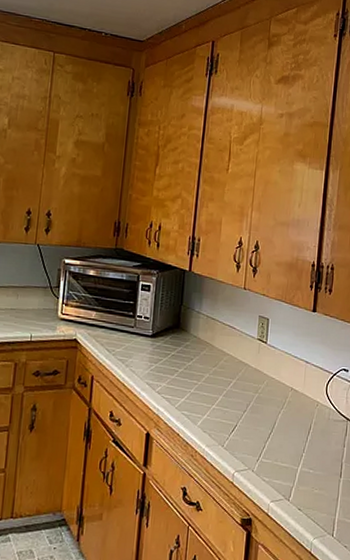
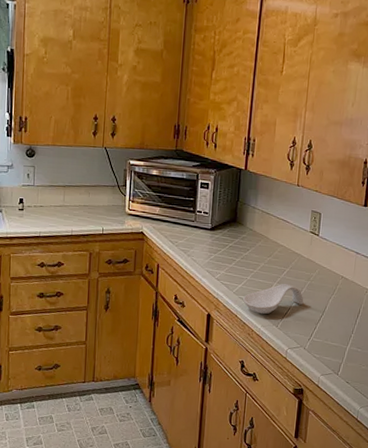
spoon rest: none [186,397,252,433] -> present [243,284,304,315]

